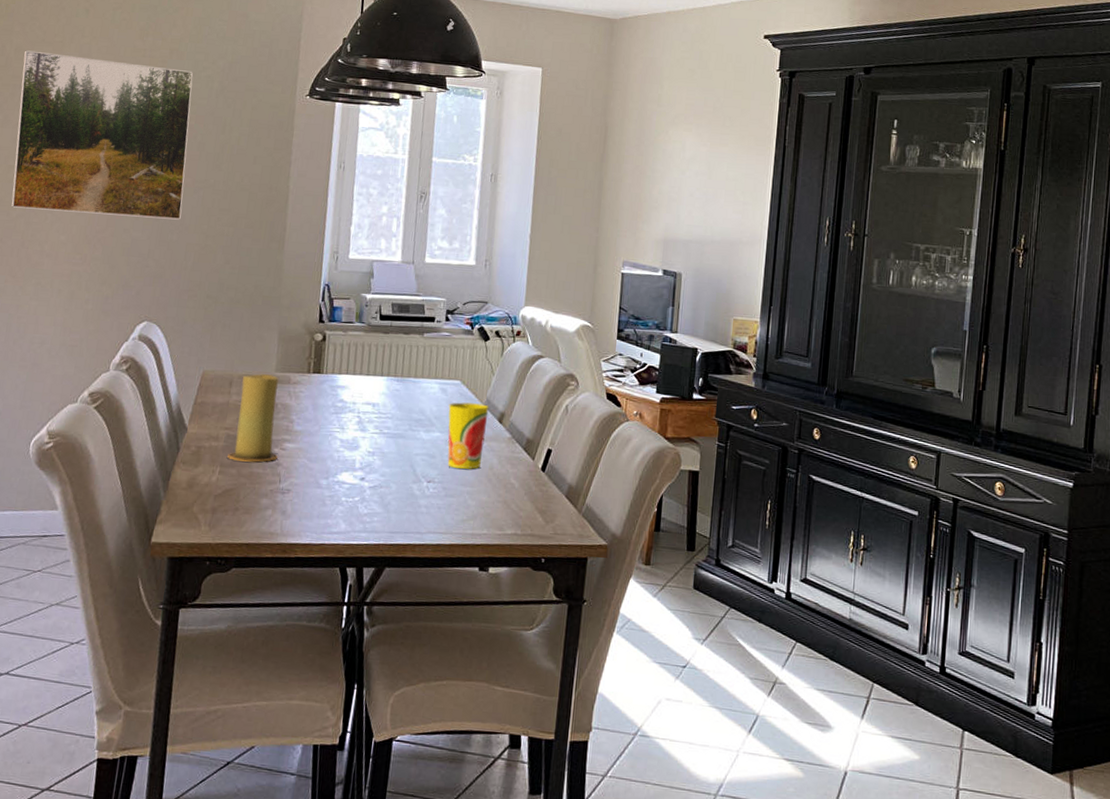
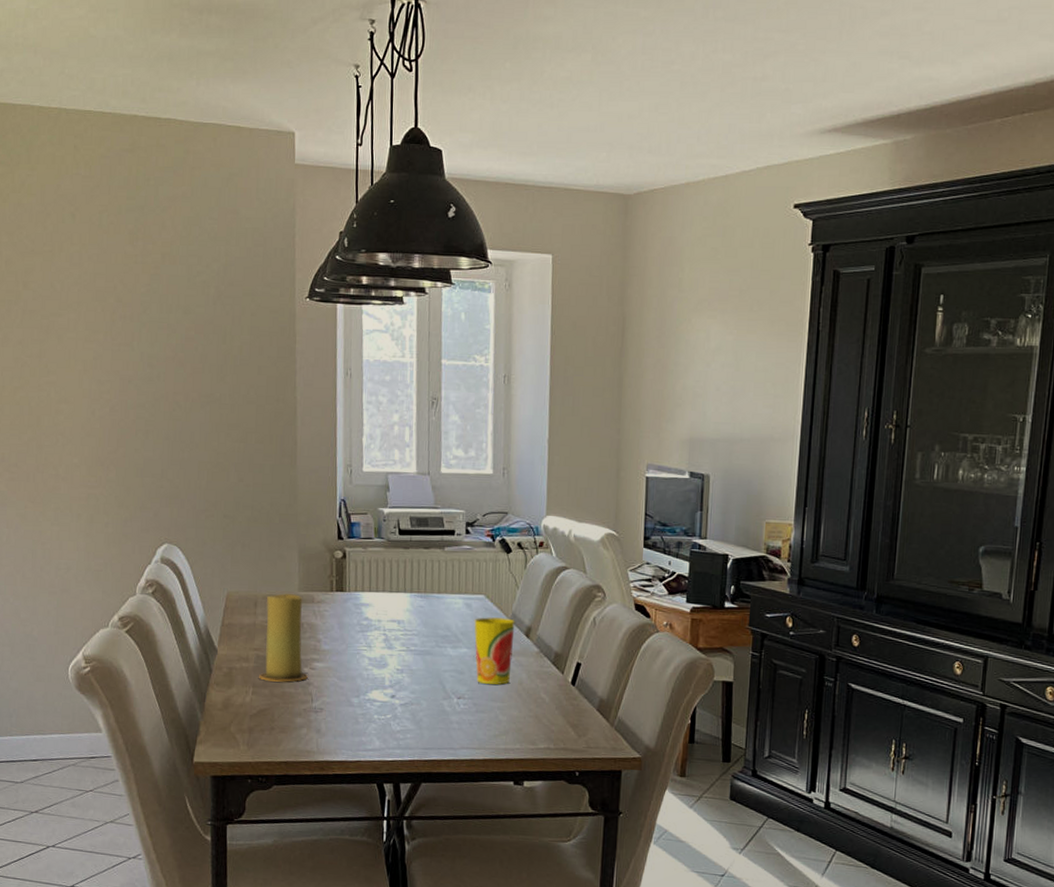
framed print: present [11,50,193,220] -> none [15,262,191,437]

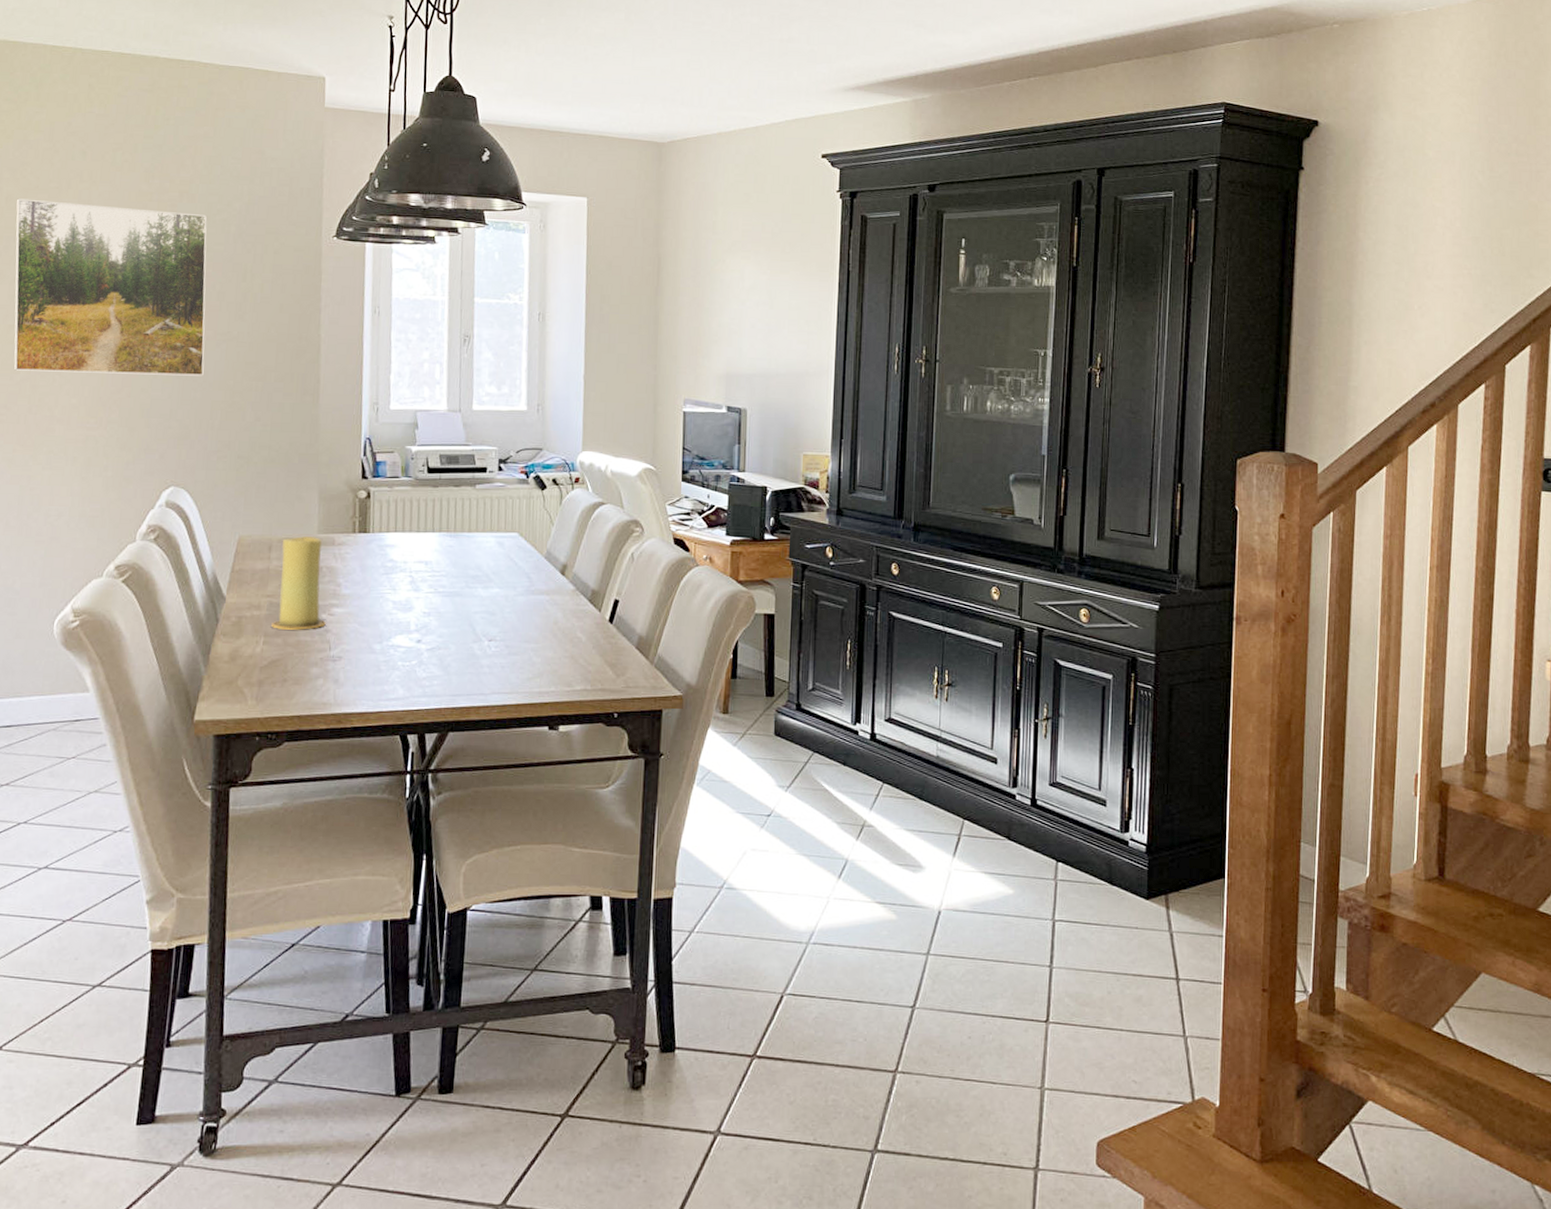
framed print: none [15,262,191,437] -> present [14,198,207,376]
cup: present [474,617,515,685] -> none [506,555,550,625]

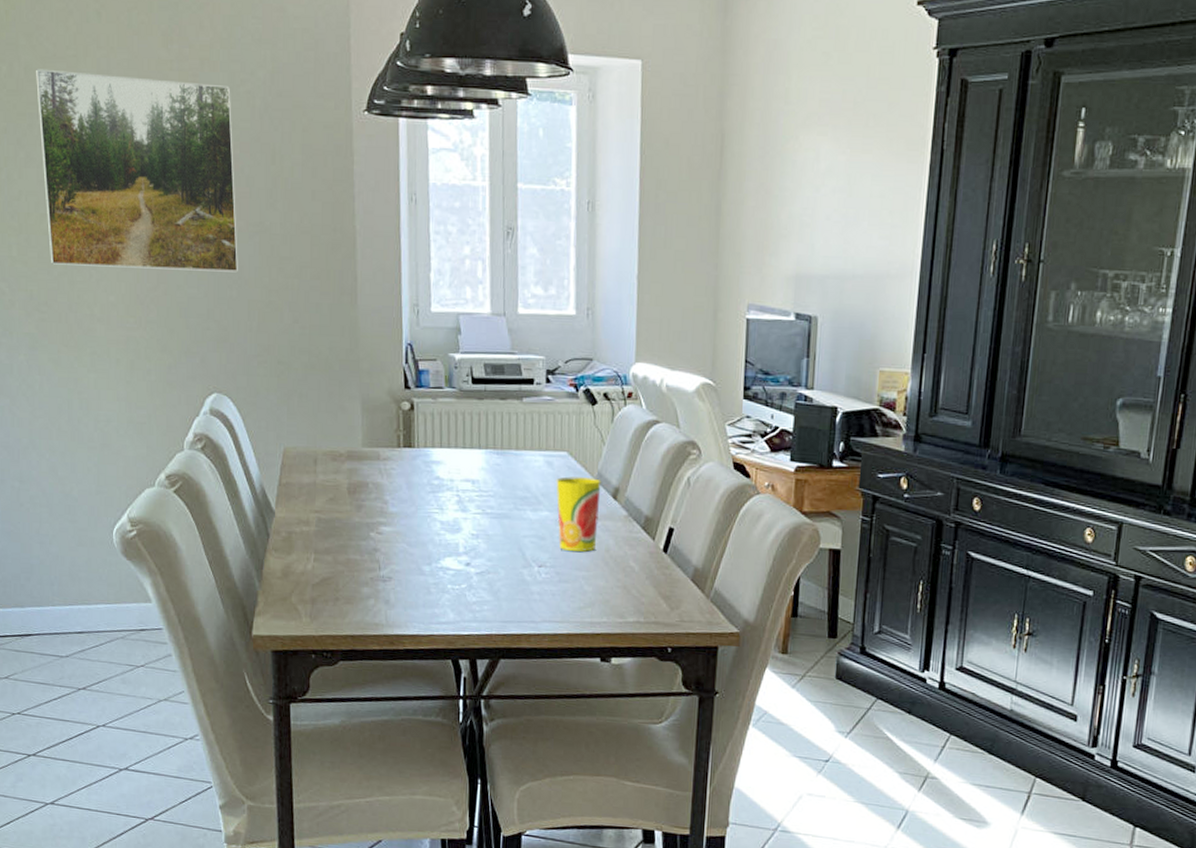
candle: present [271,536,326,630] -> none [321,449,374,548]
cup: none [506,555,550,625] -> present [556,476,601,552]

